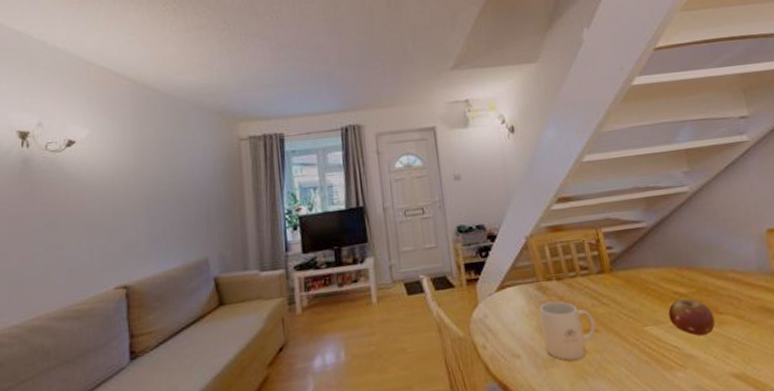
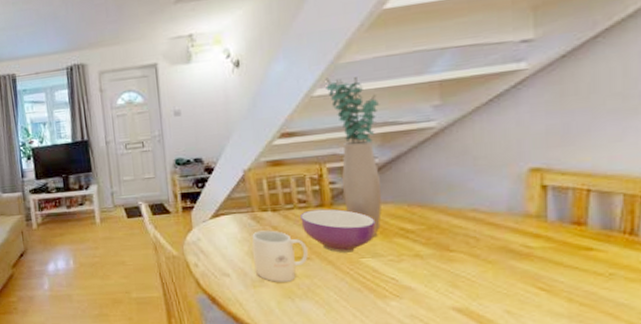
bowl: none [584,275,654,322] -> present [300,209,376,253]
vase: none [591,145,657,302] -> present [325,77,382,236]
fruit: present [668,298,716,336] -> none [390,234,443,270]

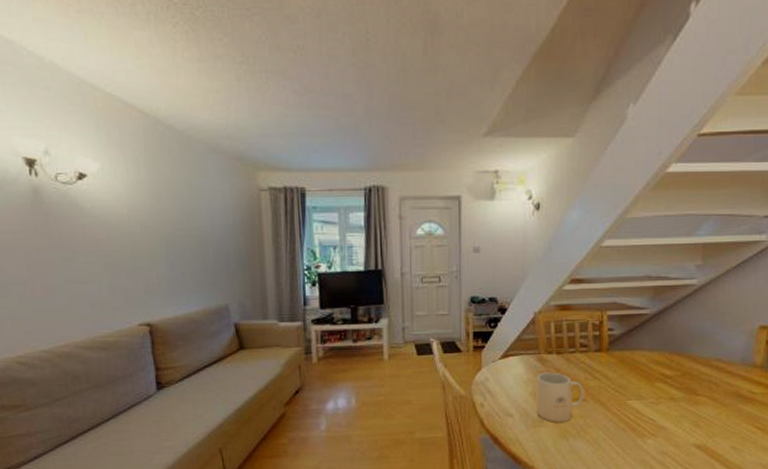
bowl: present [300,209,376,253] -> none [581,354,642,395]
vase: present [325,77,382,236] -> none [613,230,656,380]

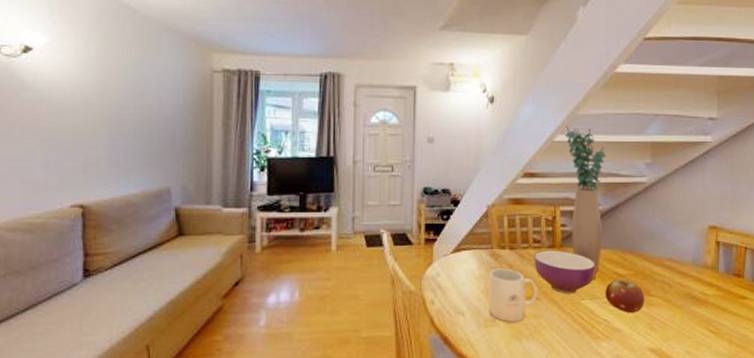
bowl: none [581,354,642,395] -> present [534,250,596,294]
vase: none [613,230,656,380] -> present [565,126,607,279]
fruit: none [651,379,692,412] -> present [605,279,645,313]

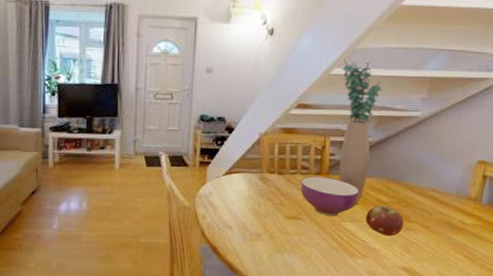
mug: present [487,268,537,322] -> none [254,190,302,238]

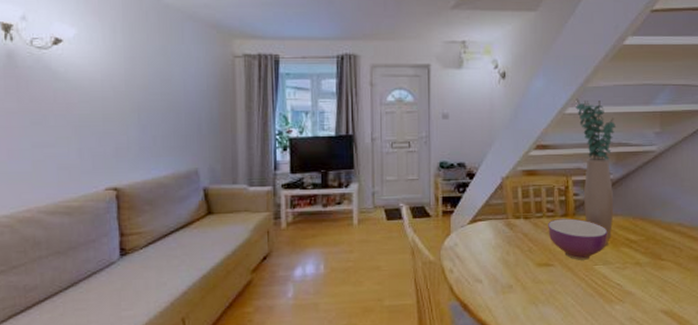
fruit: present [365,205,404,236] -> none [618,244,656,277]

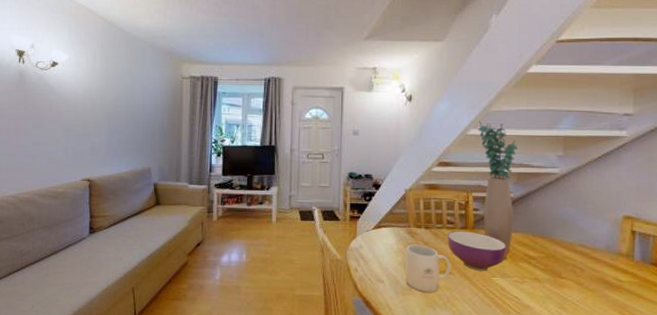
mug: none [504,237,552,288] -> present [404,244,451,292]

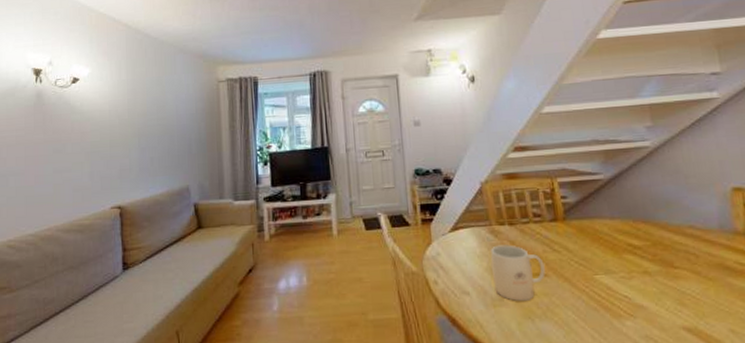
bowl: present [447,231,507,271] -> none [536,223,607,269]
vase: present [478,121,518,259] -> none [551,96,611,252]

